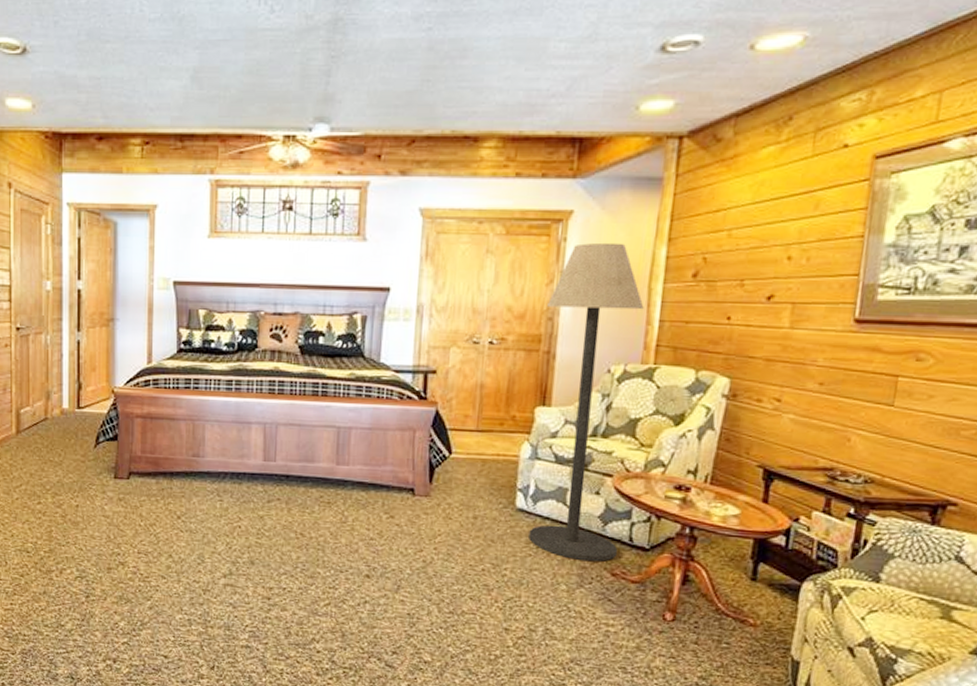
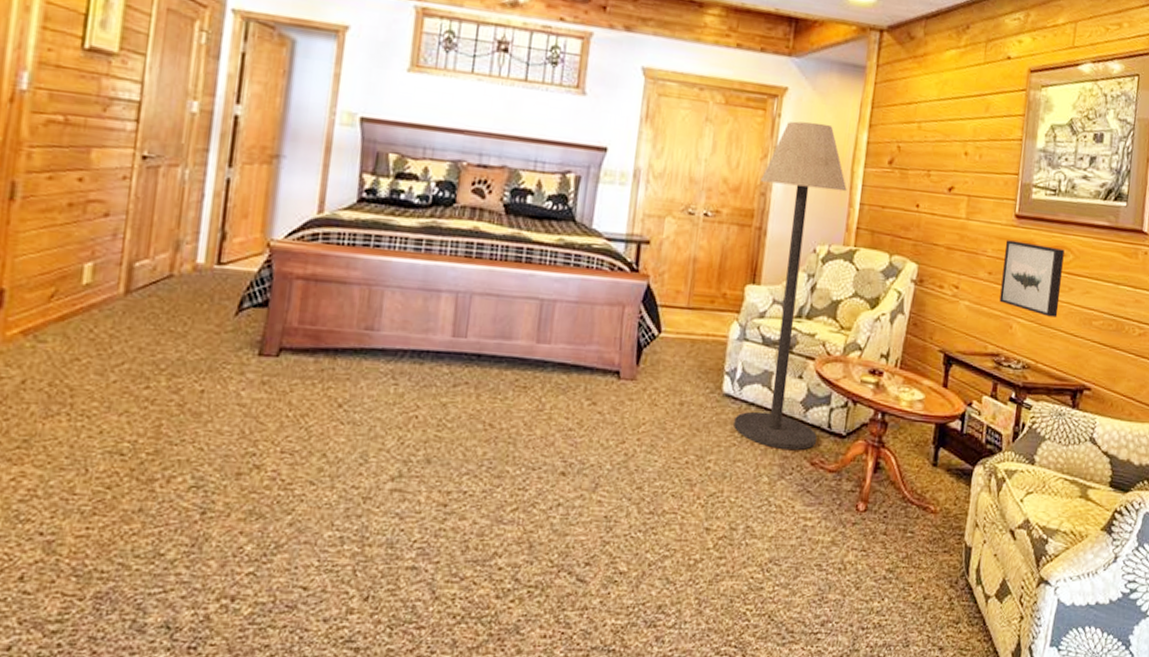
wall art: none [833,347,922,428] -> present [999,240,1065,318]

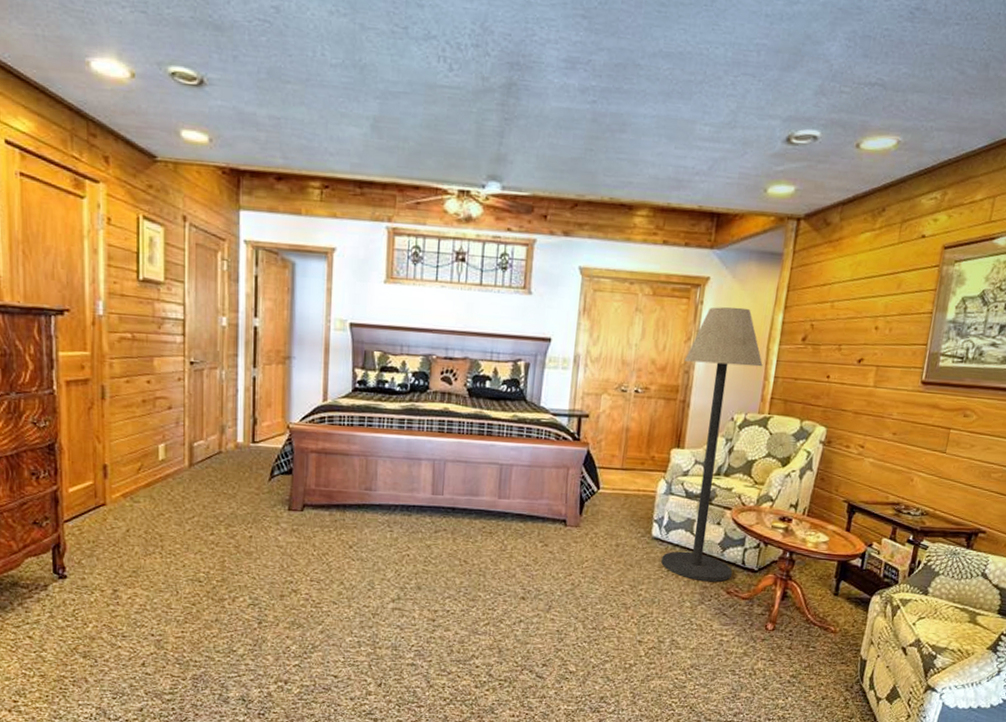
wall art: present [999,240,1065,318] -> none [902,404,968,471]

